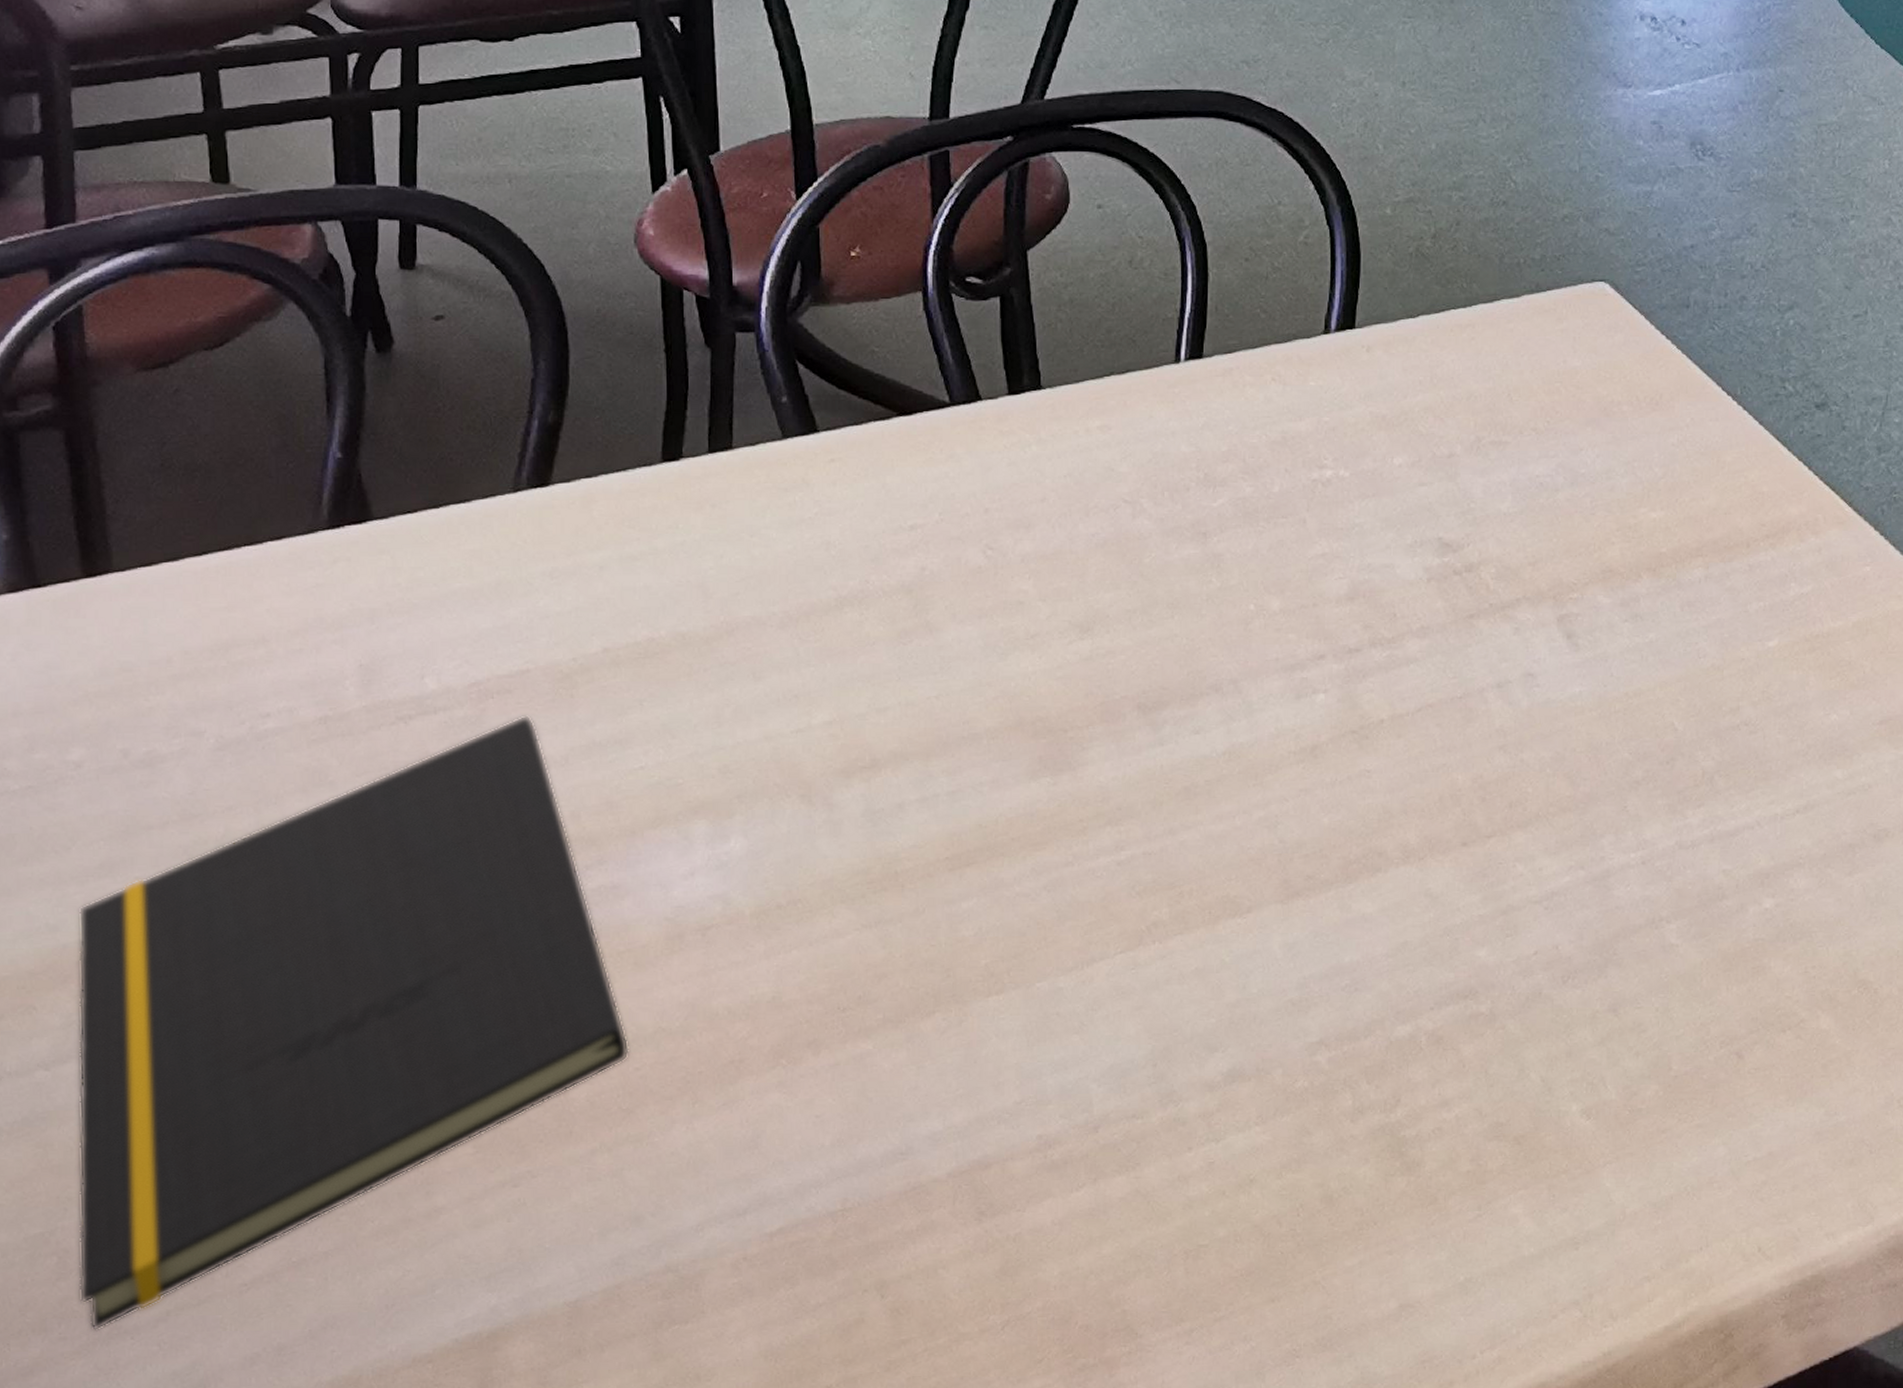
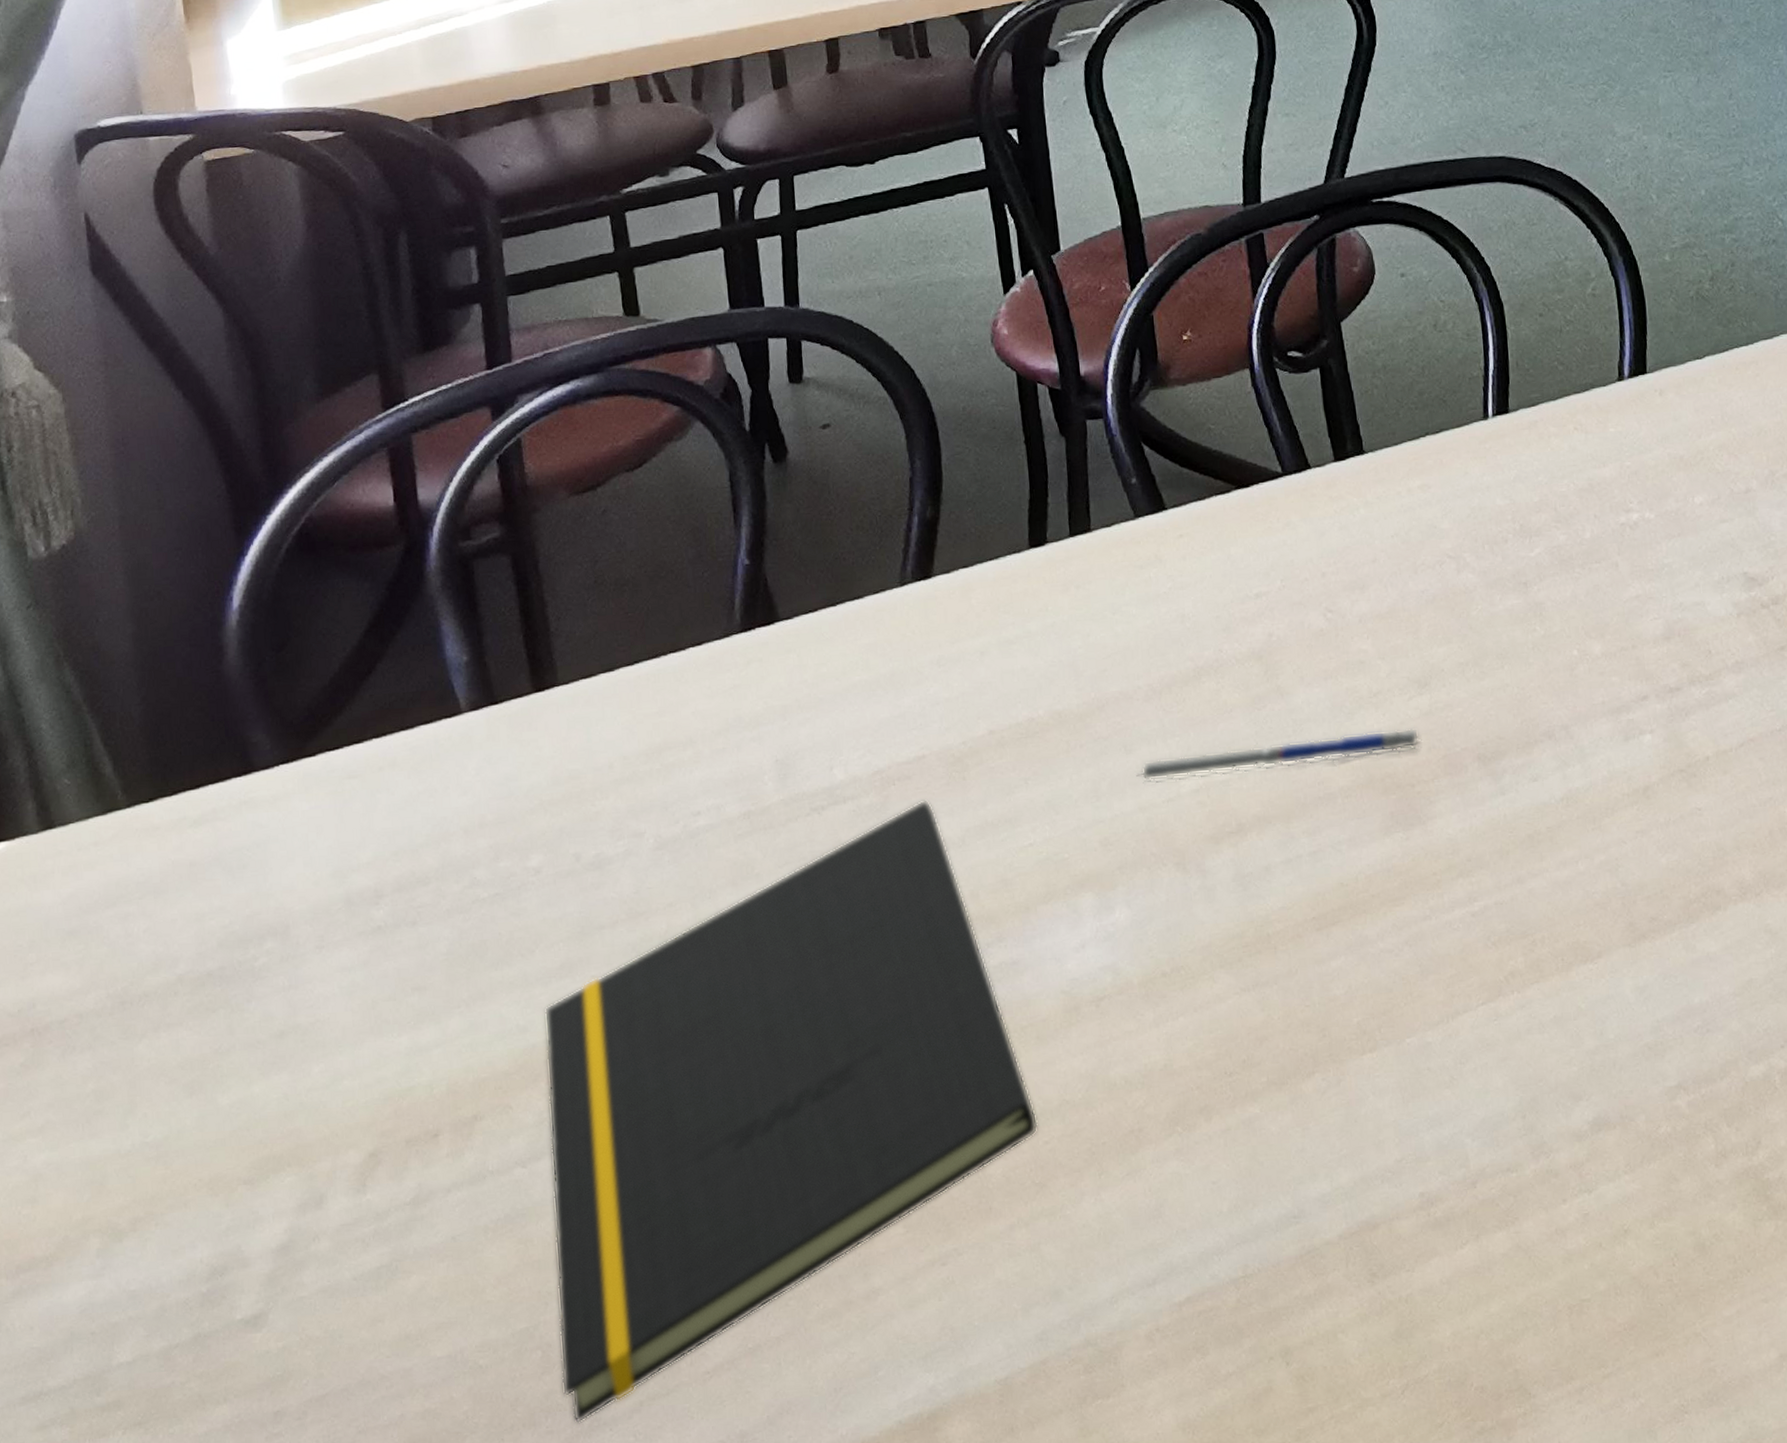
pen: none [764,672,1077,713] -> present [1136,727,1419,785]

